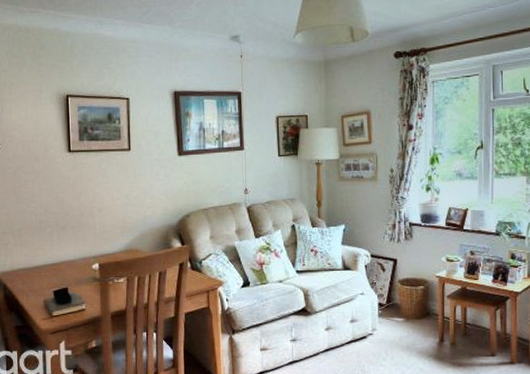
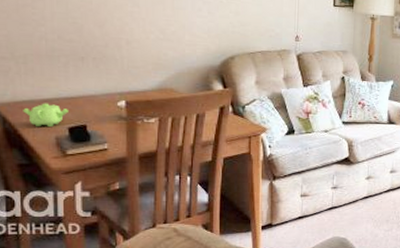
teapot: none [19,270,53,292] -> present [23,103,68,127]

